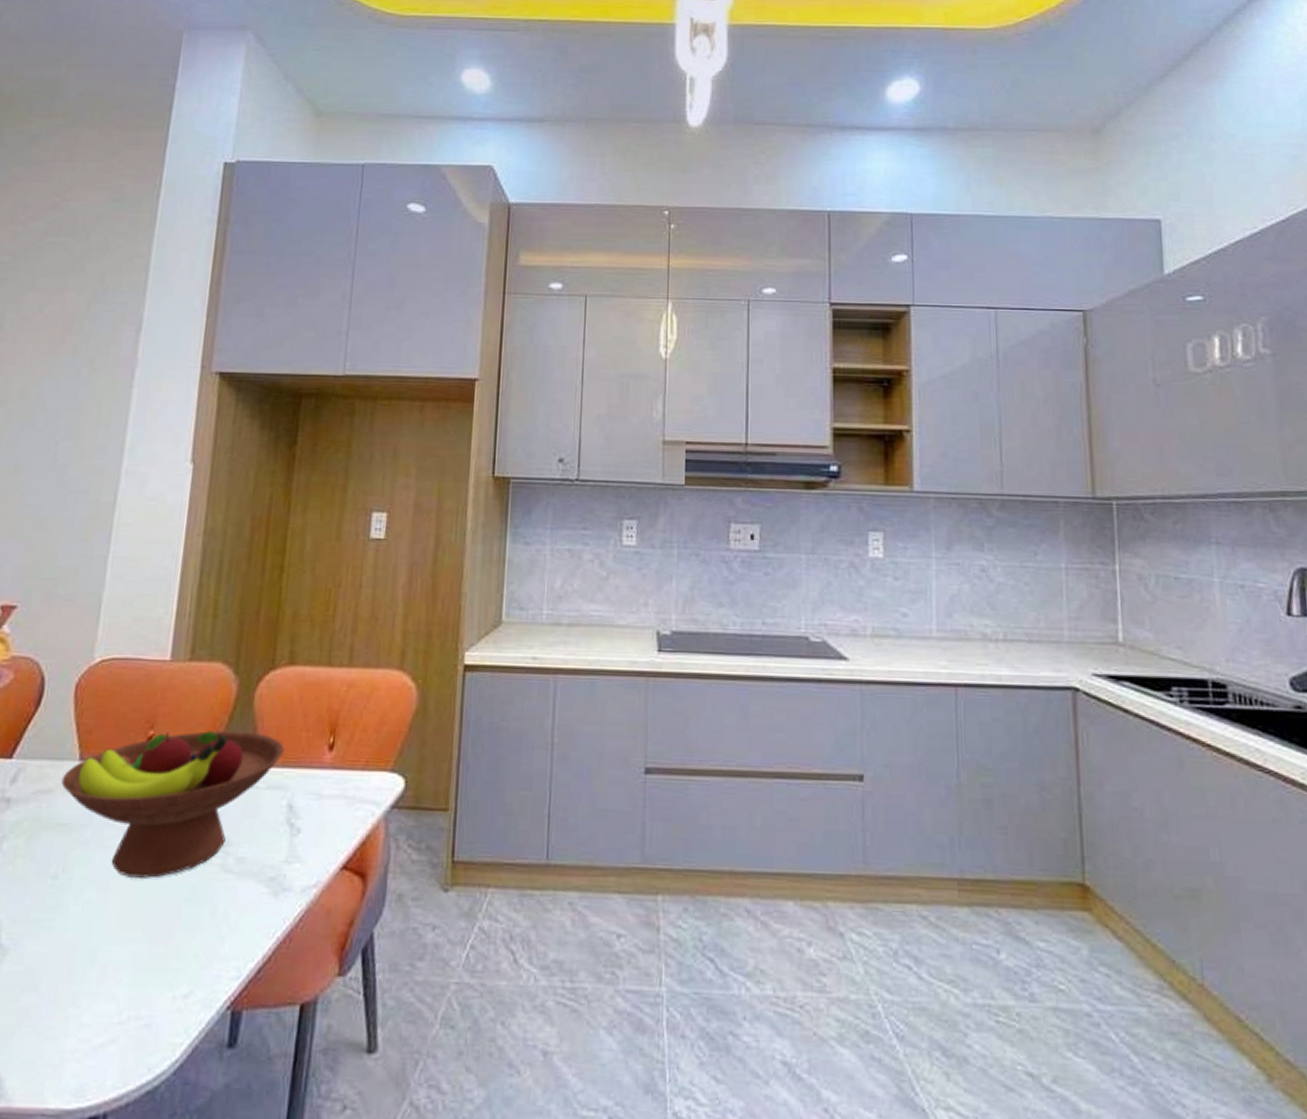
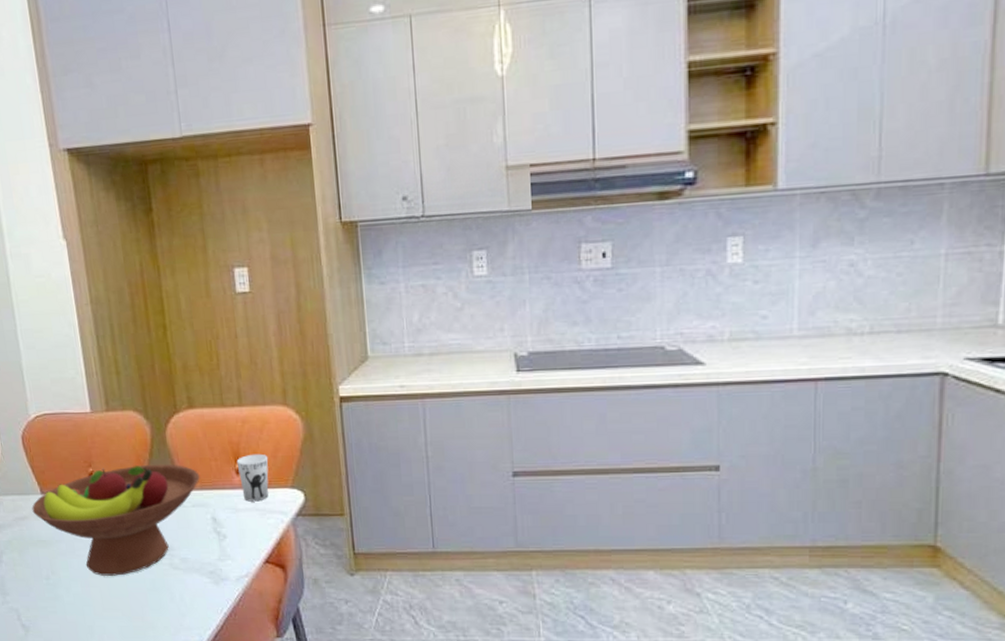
cup: none [331,726,371,787] -> present [236,453,269,502]

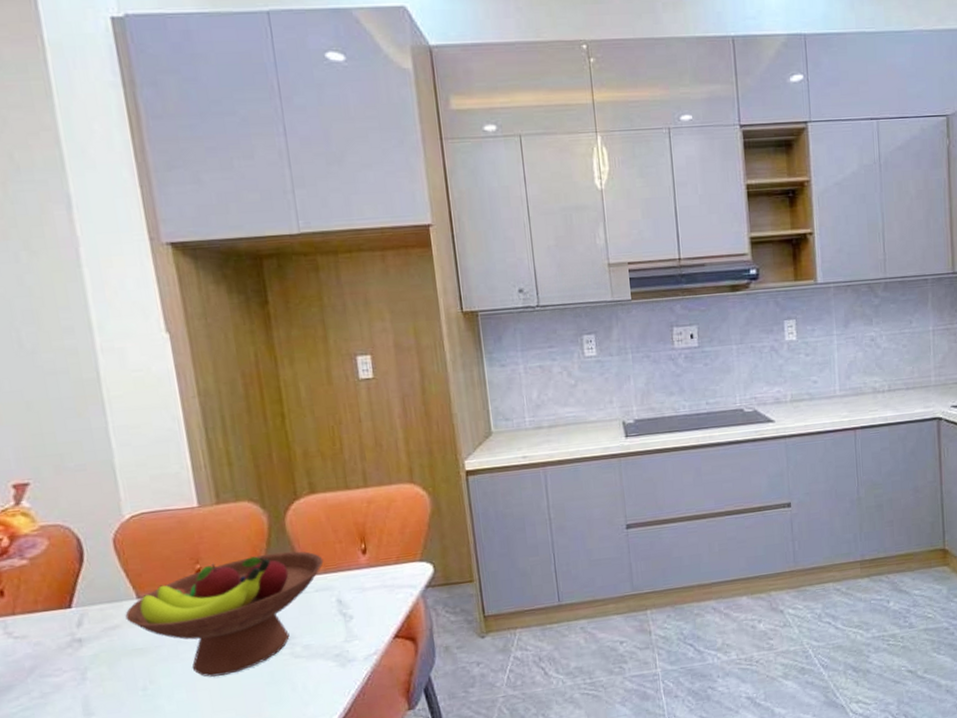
cup: present [236,453,269,502] -> none [362,531,397,580]

